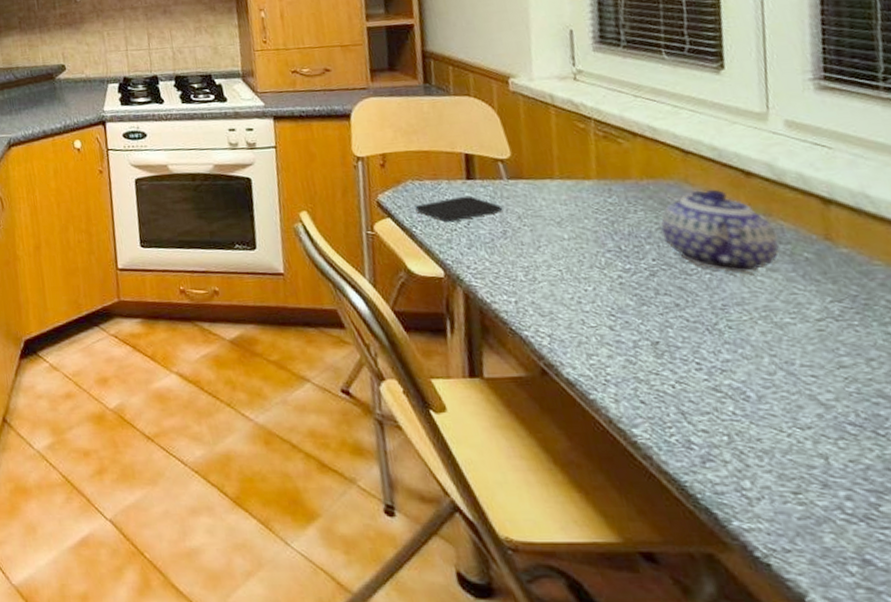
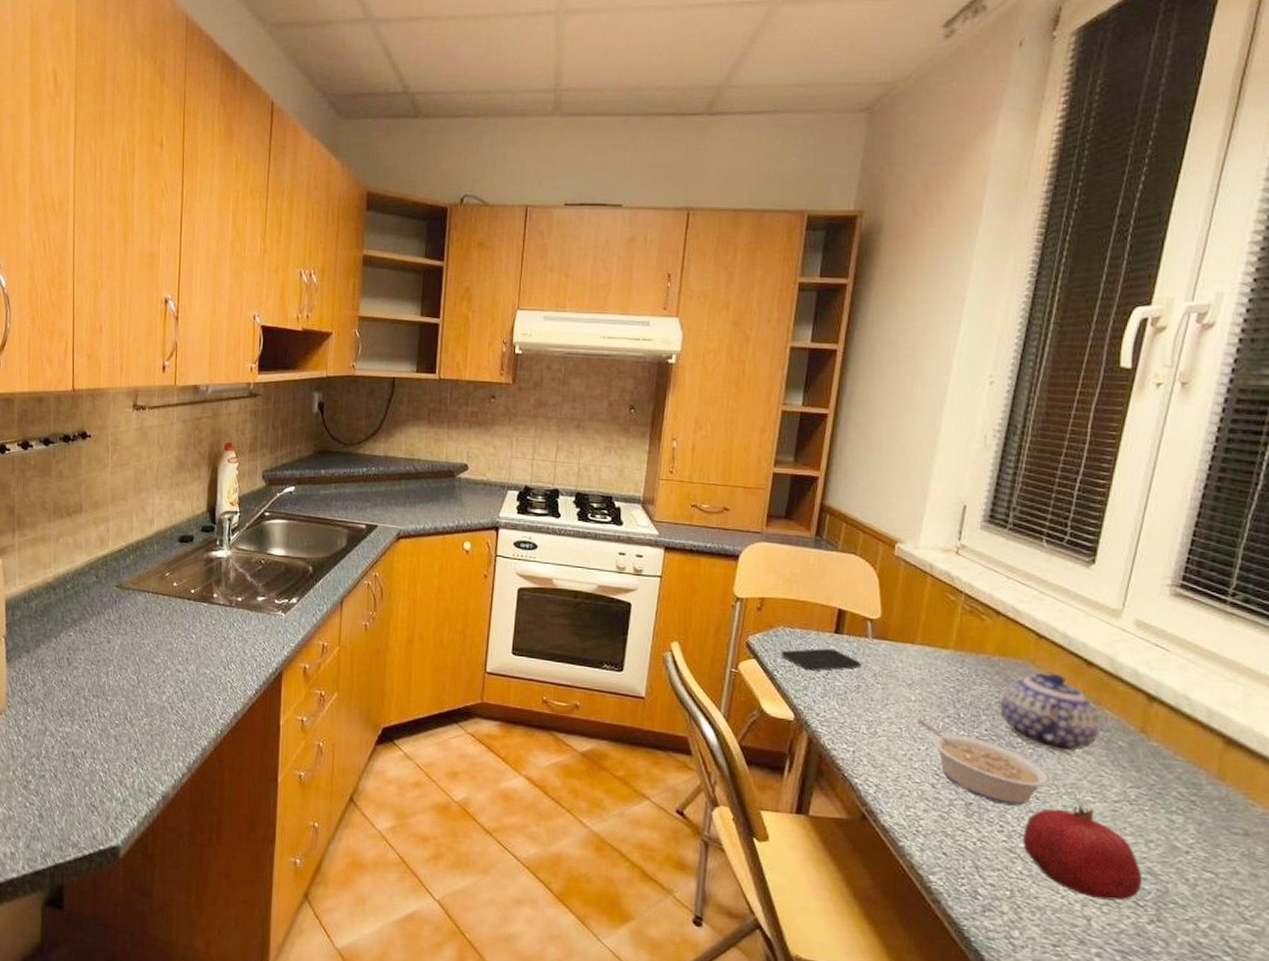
legume: none [576,257,743,339] -> present [917,718,1053,806]
fruit: none [724,329,877,433] -> present [1023,805,1141,901]

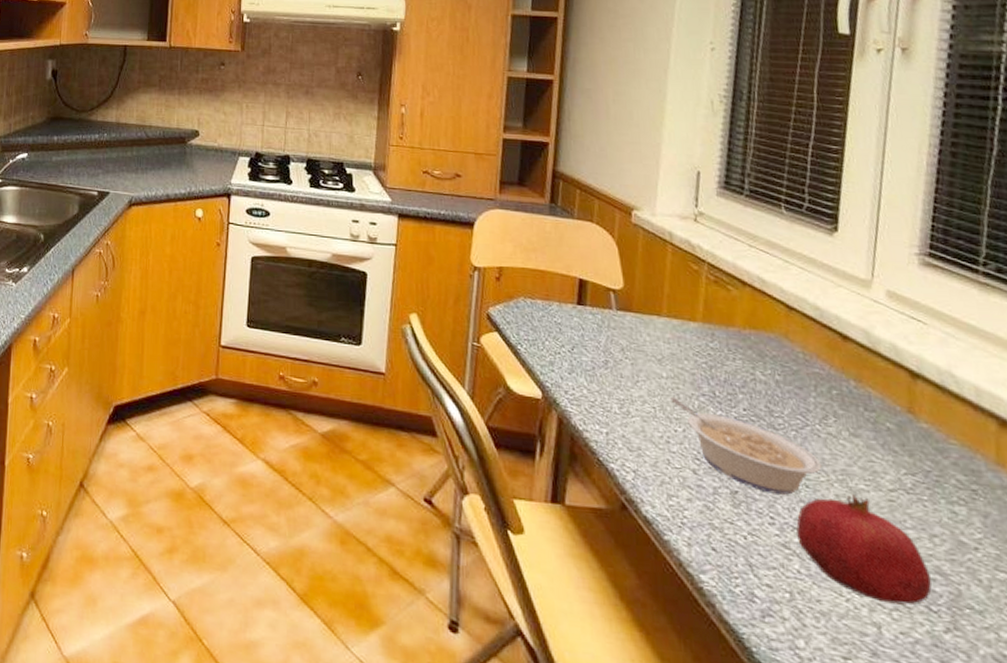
smartphone: present [781,648,862,671] -> none [523,320,608,344]
teapot: present [1000,672,1100,753] -> none [755,347,865,435]

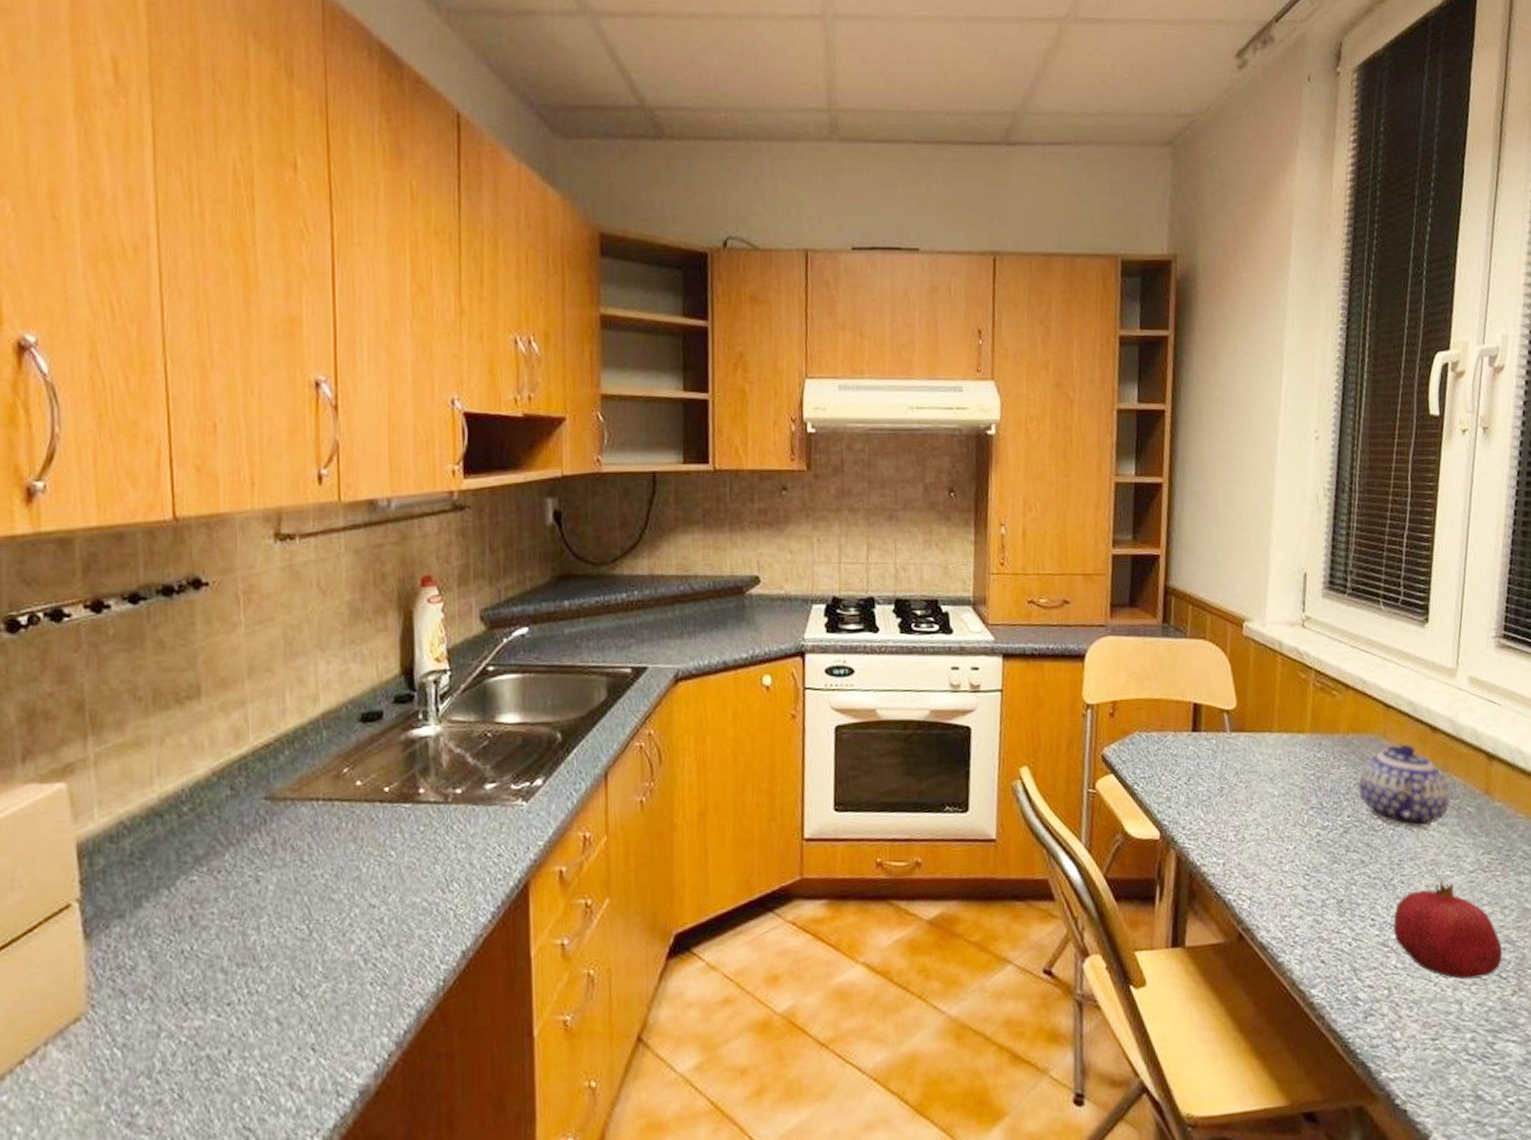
legume: present [671,396,822,495] -> none [1282,814,1415,896]
teapot: none [755,347,865,435] -> present [1358,744,1450,829]

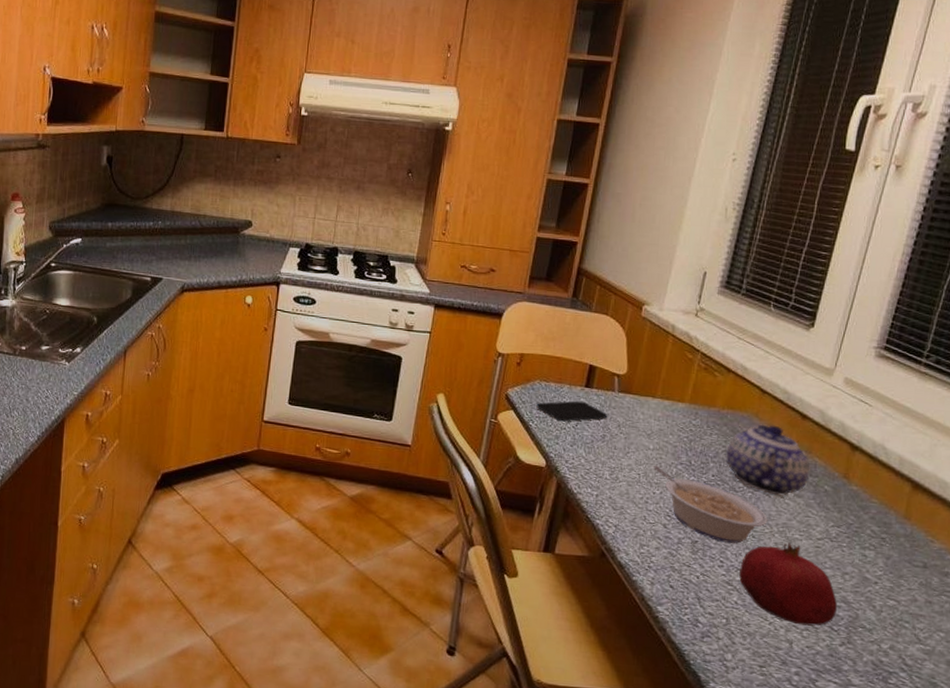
smartphone: none [1139,749,1223,778] -> present [536,401,608,421]
legume: none [1282,814,1415,896] -> present [654,465,768,544]

